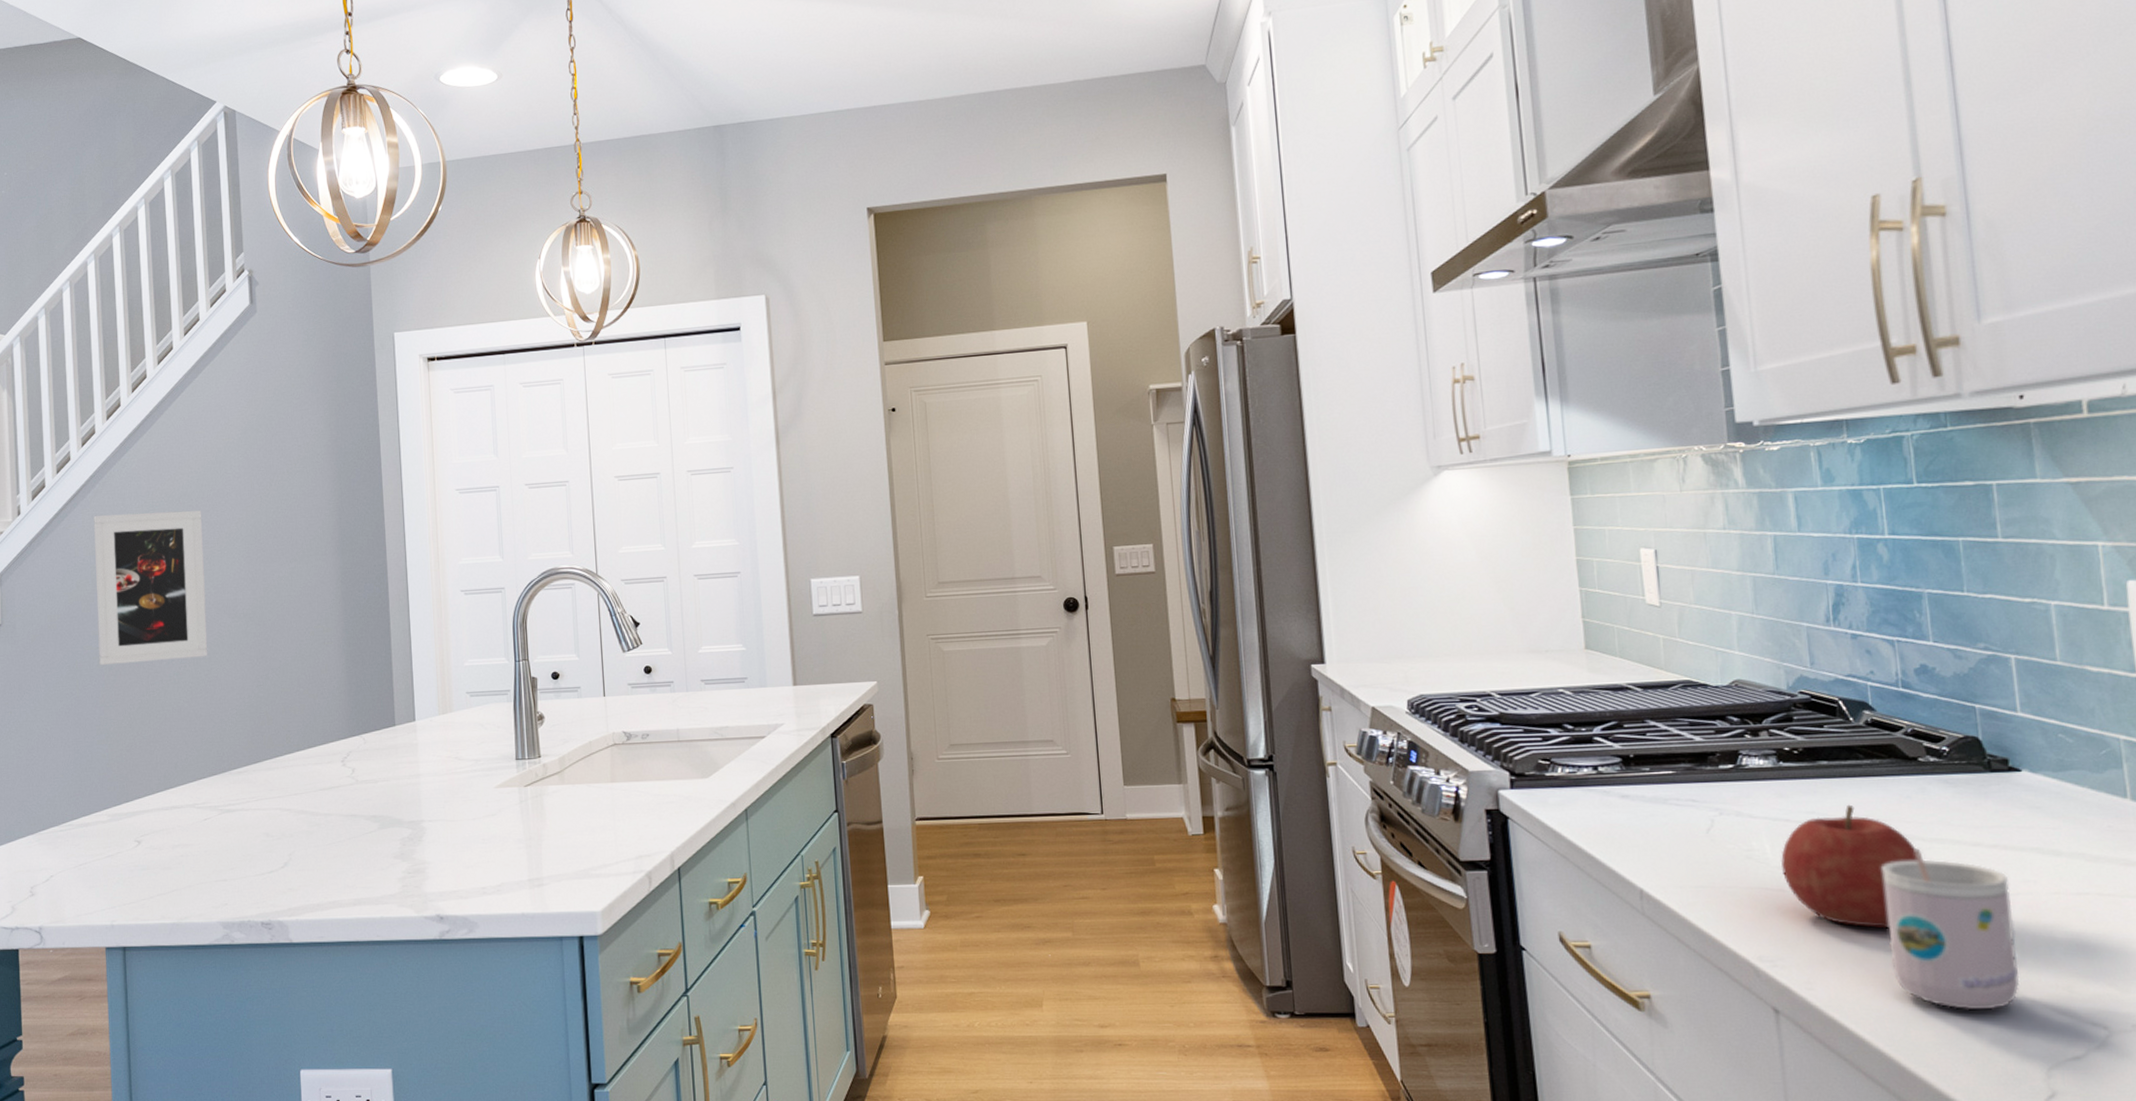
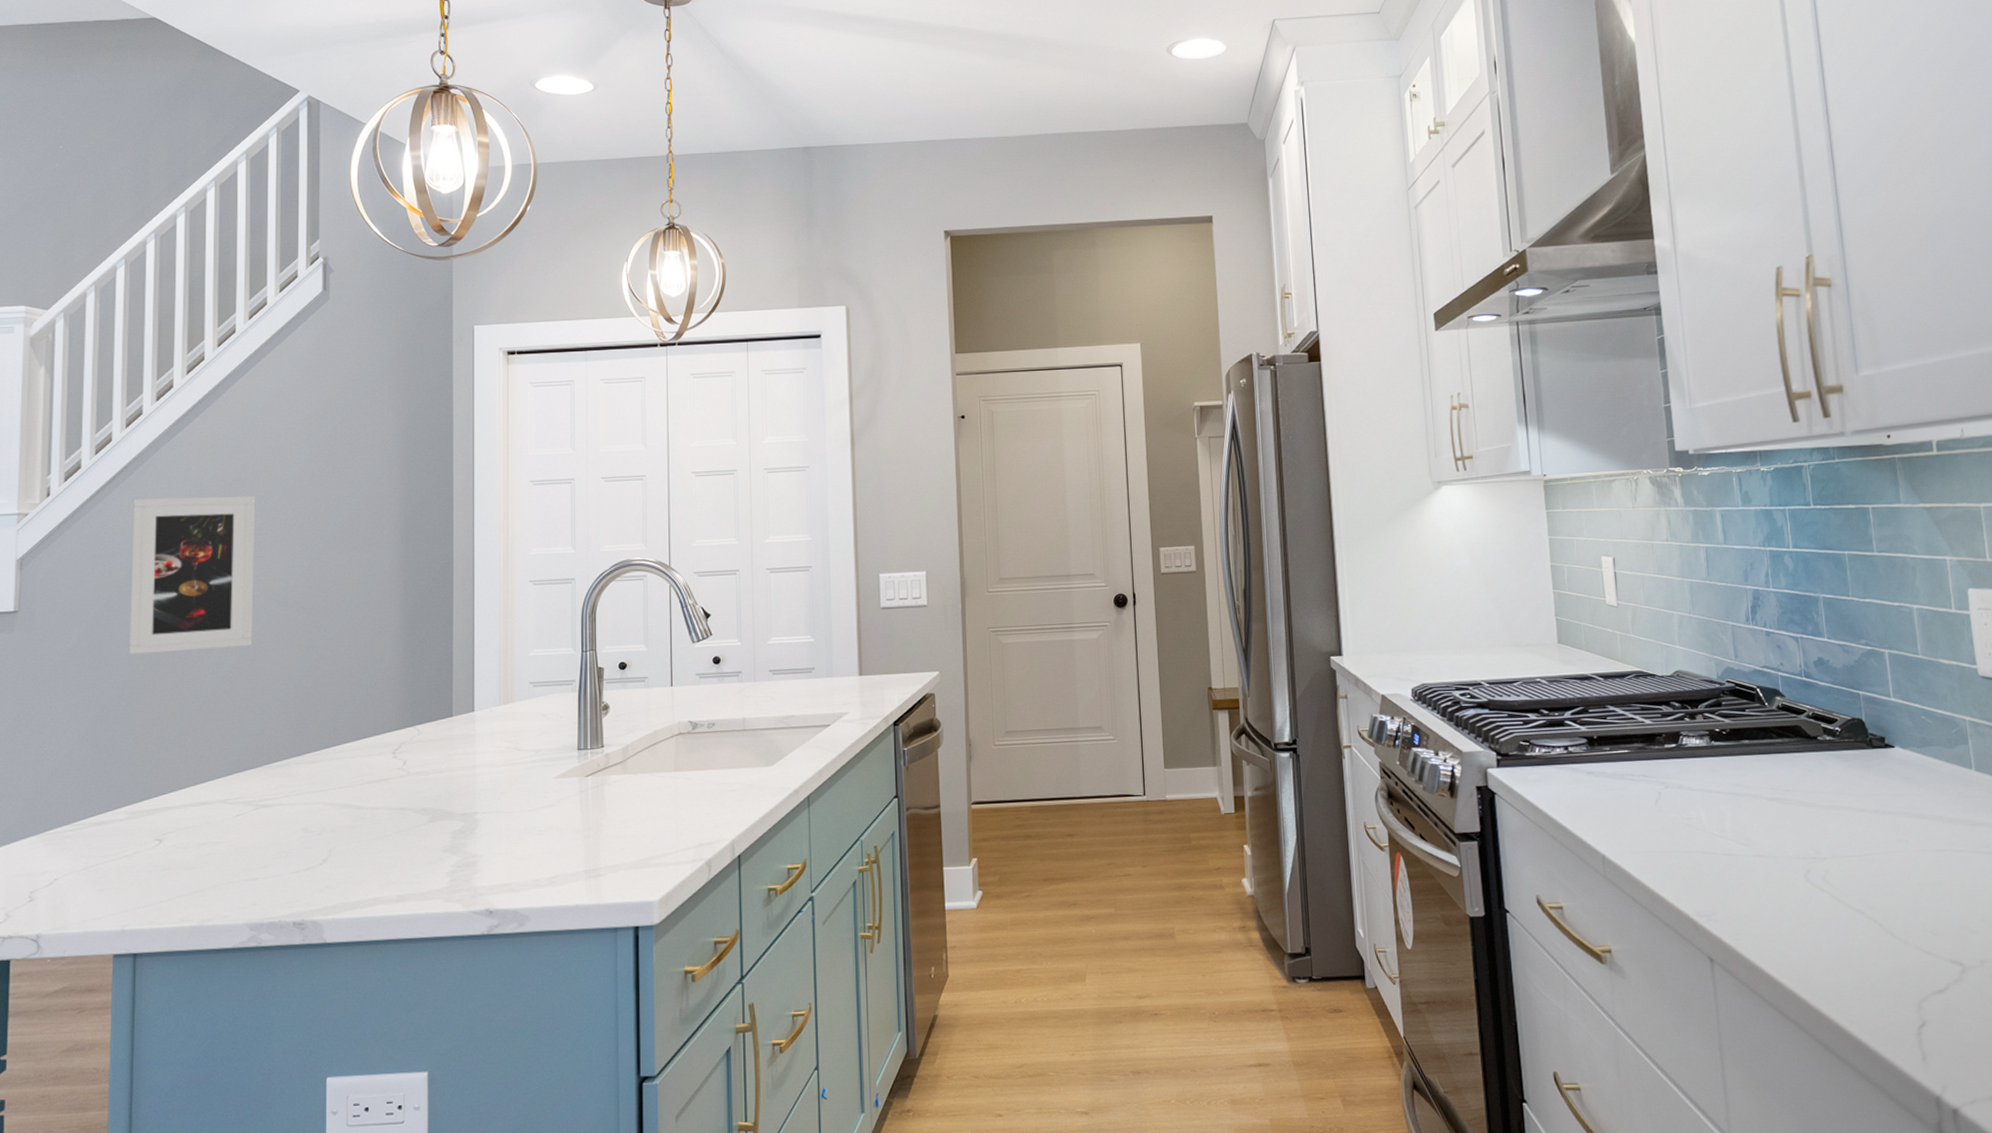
fruit: present [1781,804,1918,929] -> none [1714,777,1819,885]
mug: present [1882,848,2020,1011] -> none [1791,814,1897,954]

